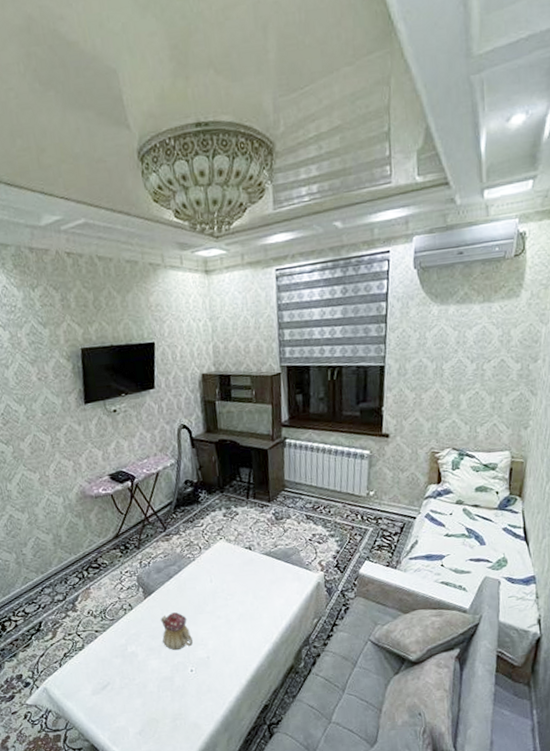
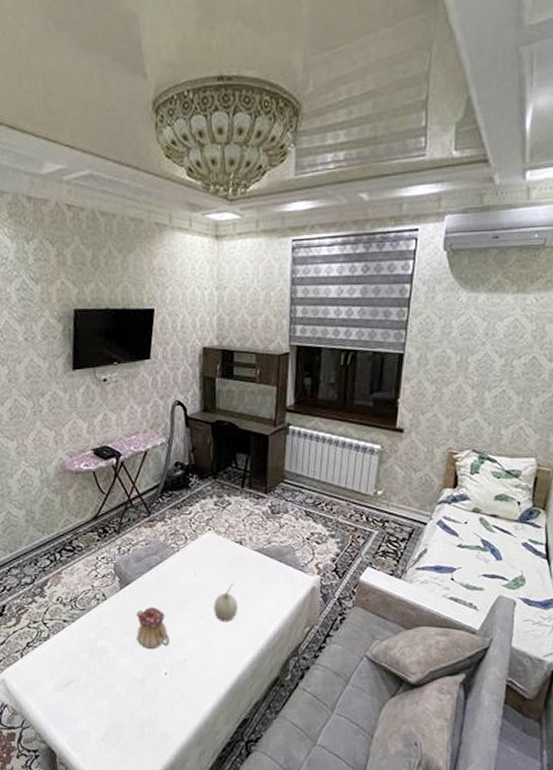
fruit: none [230,585,252,621] -> present [213,583,238,622]

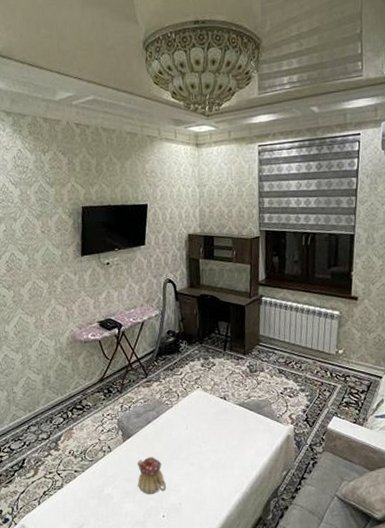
fruit: present [213,583,238,622] -> none [203,433,225,469]

